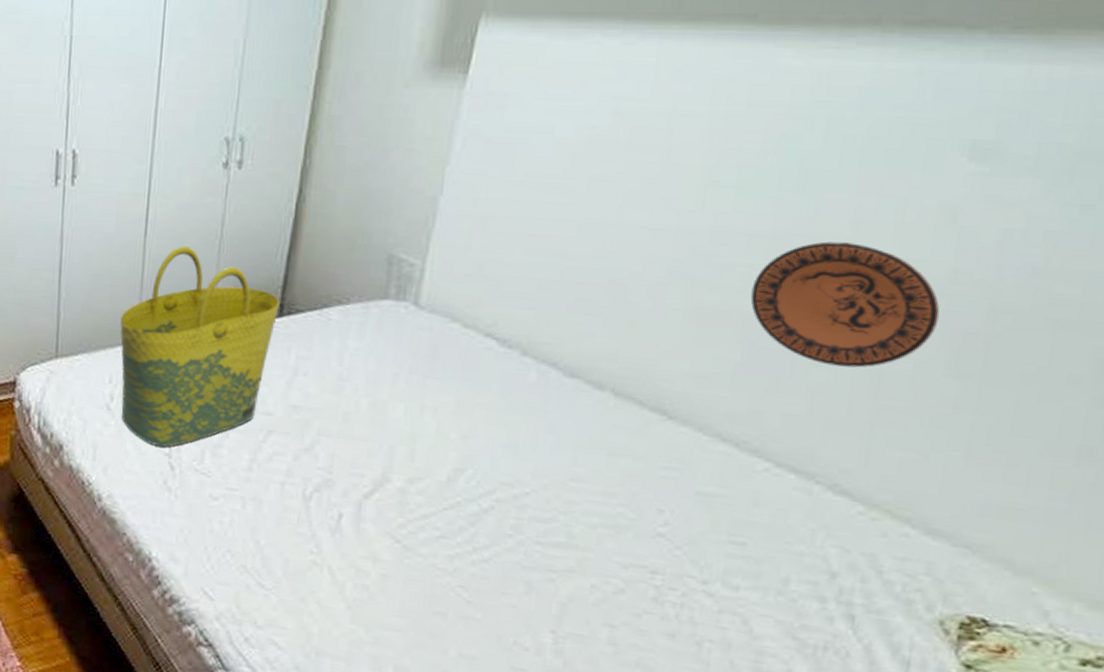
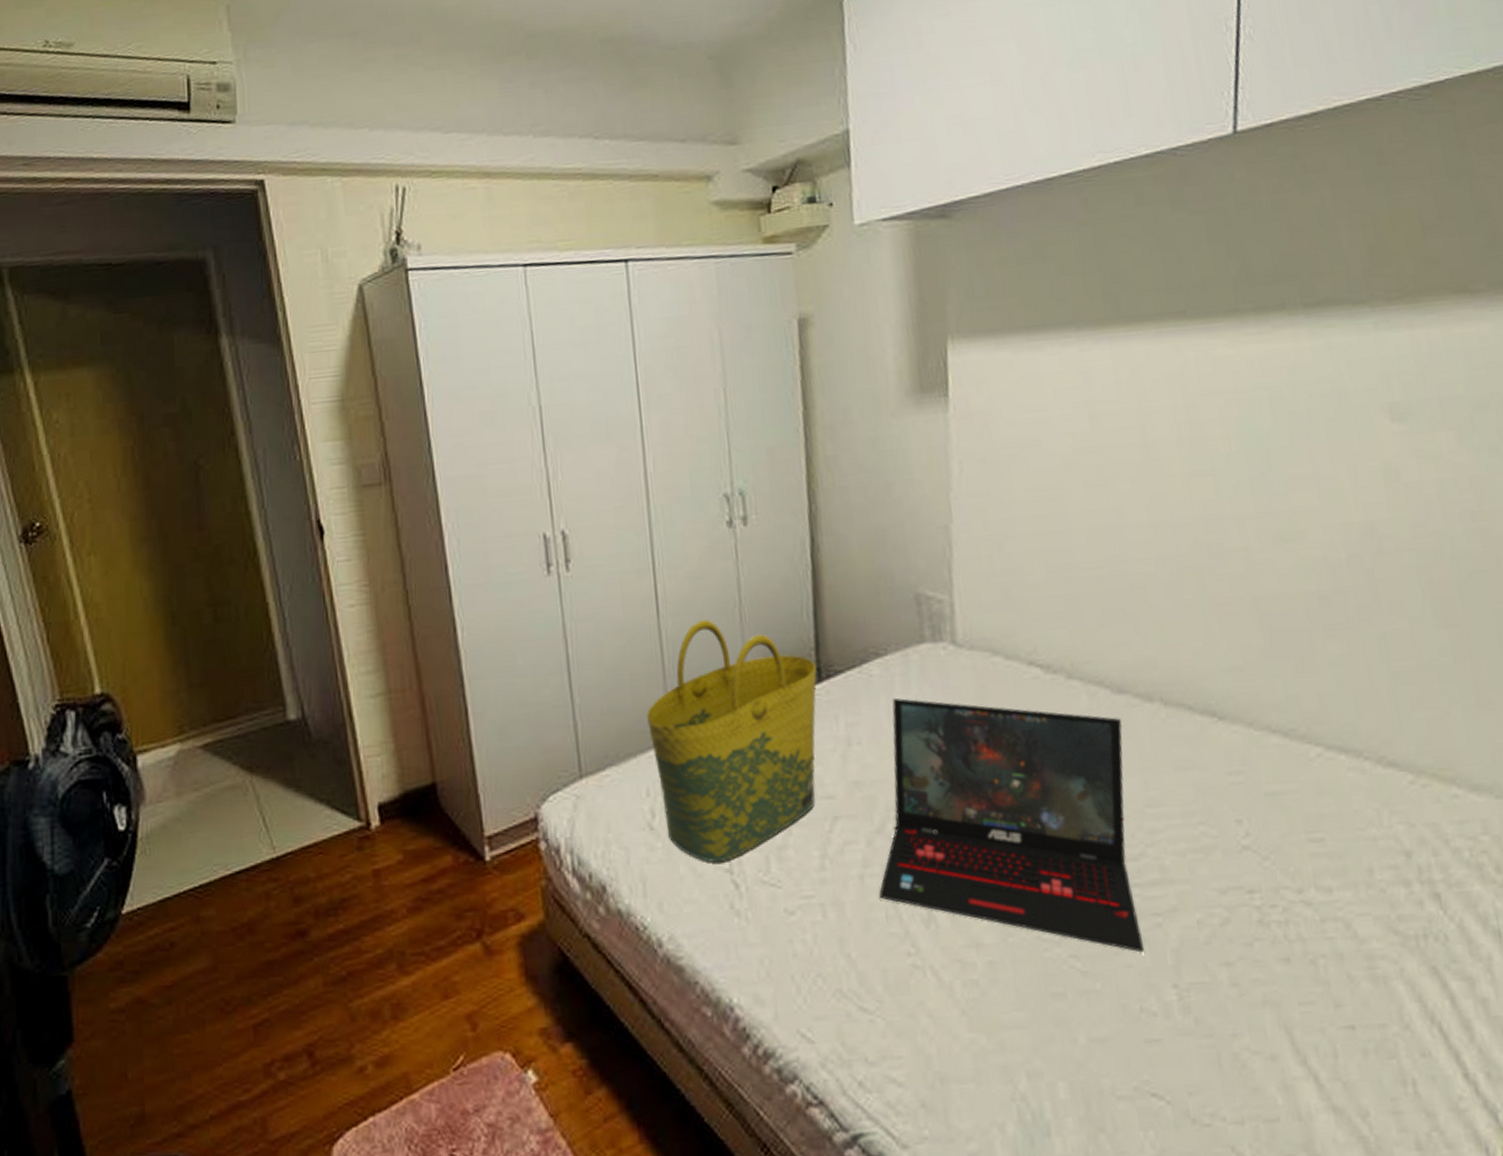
laptop: none [295,342,567,599] -> present [879,697,1145,953]
decorative plate: present [750,241,940,368] -> none [1253,512,1416,636]

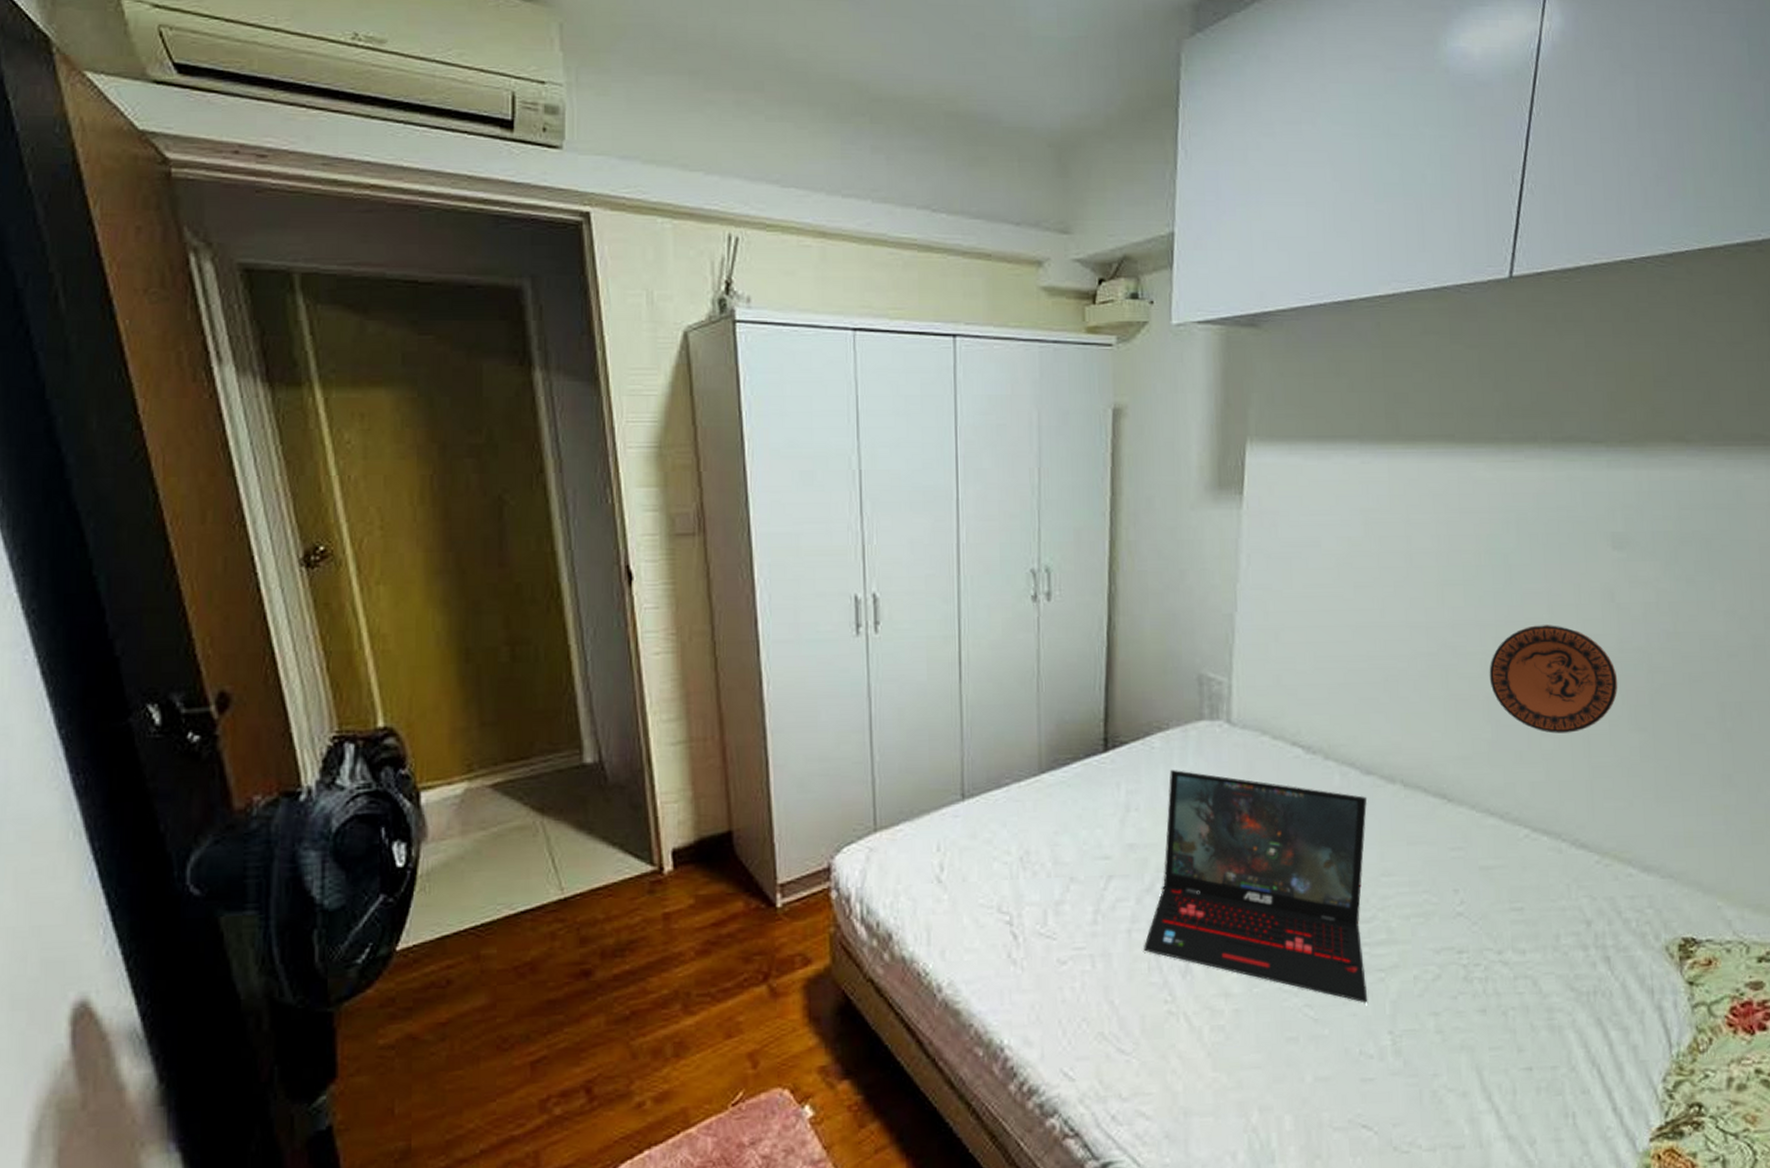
tote bag: present [647,620,817,863] -> none [943,688,1104,915]
decorative plate: none [1253,512,1416,636] -> present [1489,625,1618,734]

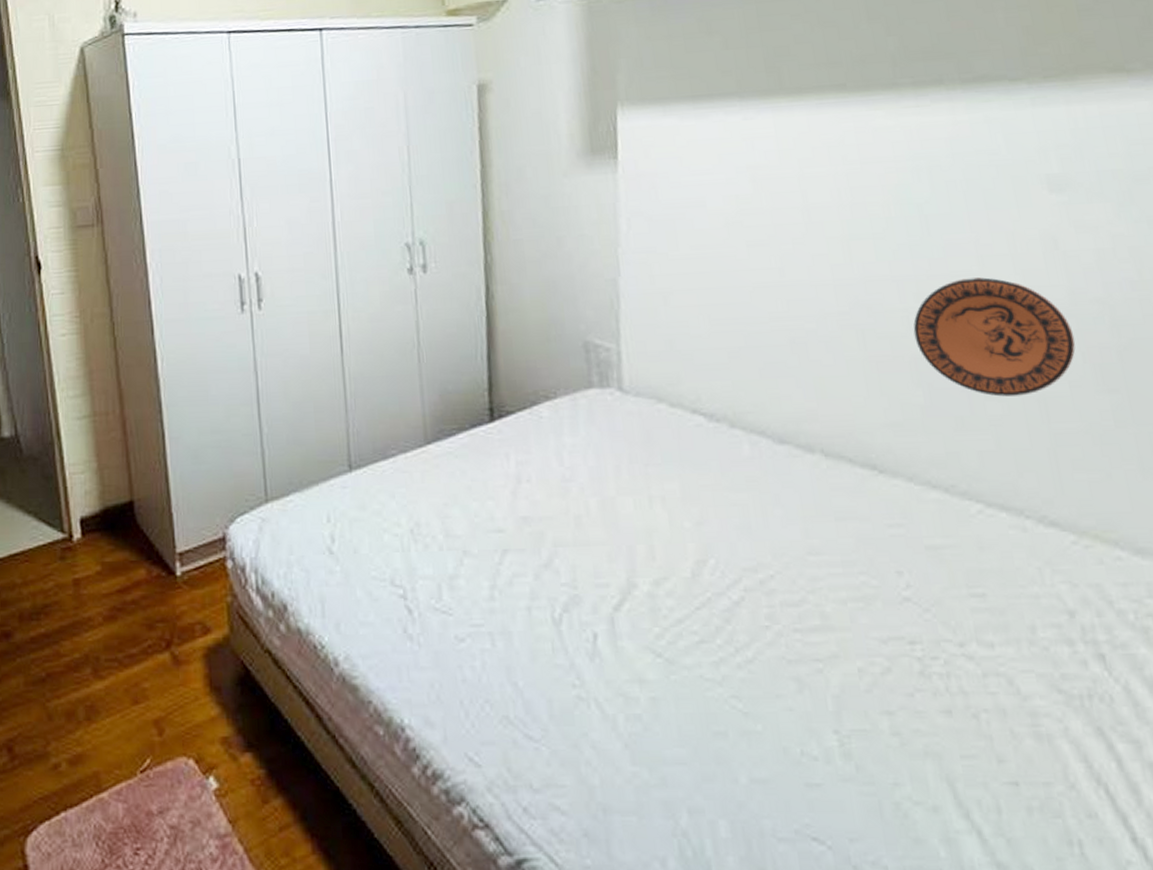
laptop: present [1144,769,1368,1003] -> none [546,439,806,697]

